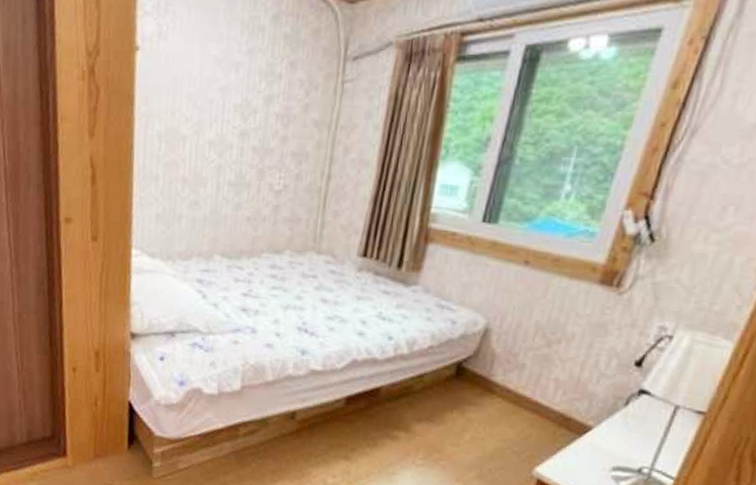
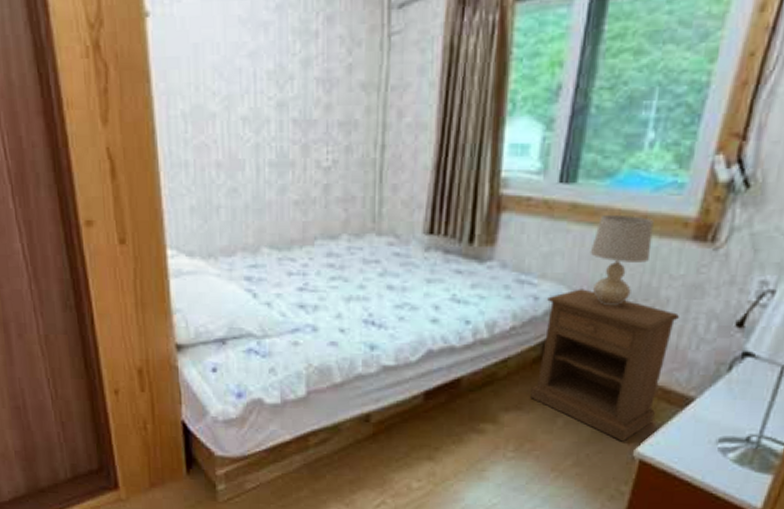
nightstand: none [442,318,584,461] -> present [530,289,680,442]
table lamp: none [505,254,565,337] -> present [589,215,654,306]

